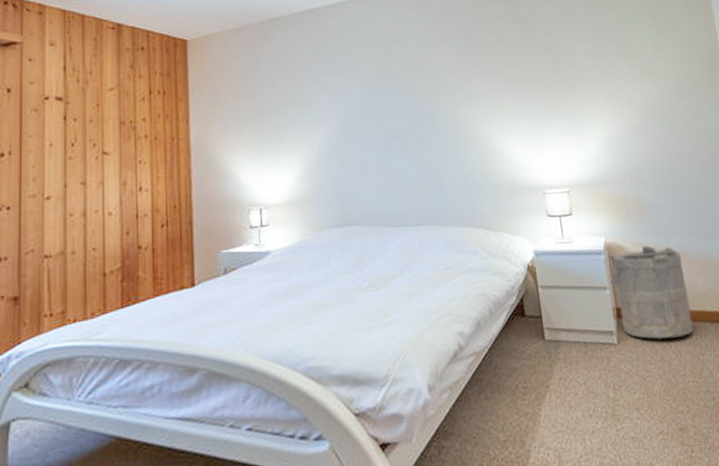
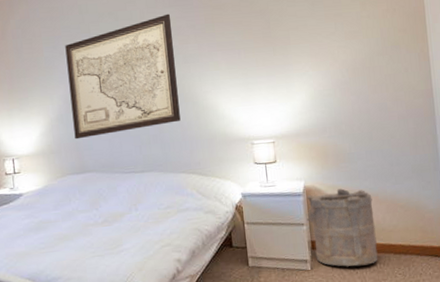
wall art: none [329,48,462,186] -> present [65,13,181,140]

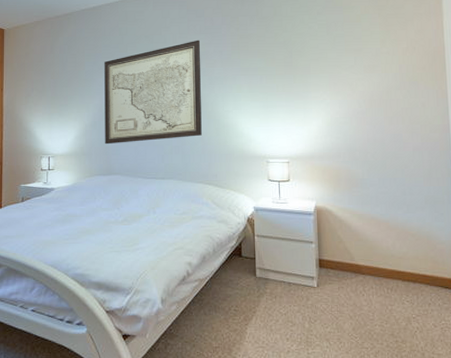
laundry hamper: present [306,188,378,267] -> none [315,212,386,289]

